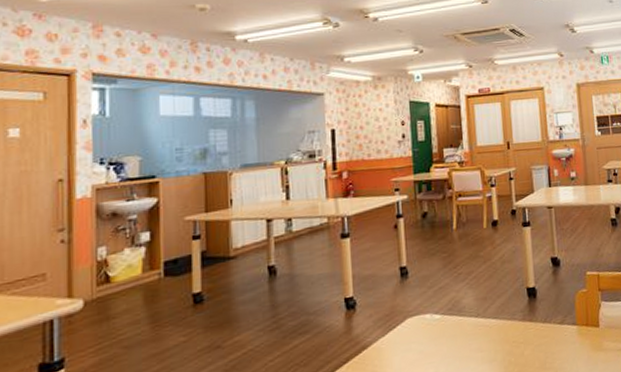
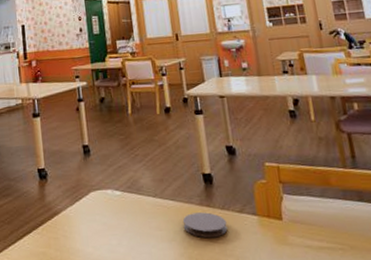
coaster: none [504,327,549,354] -> present [182,212,228,238]

